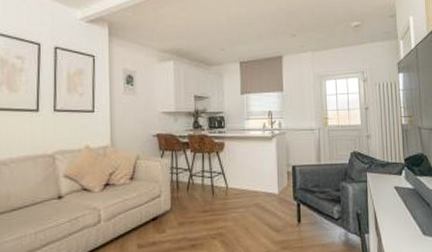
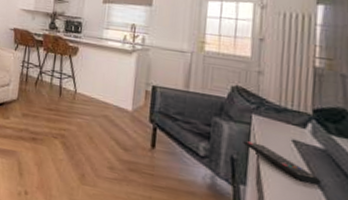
remote control: none [363,196,415,219] -> present [243,140,321,186]

